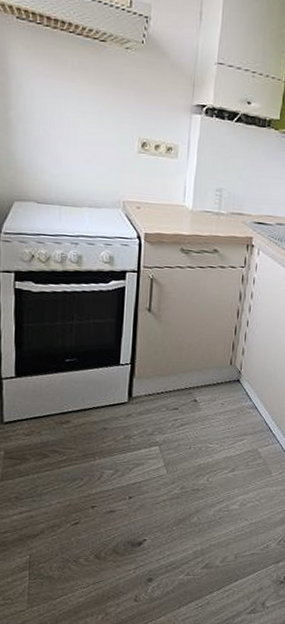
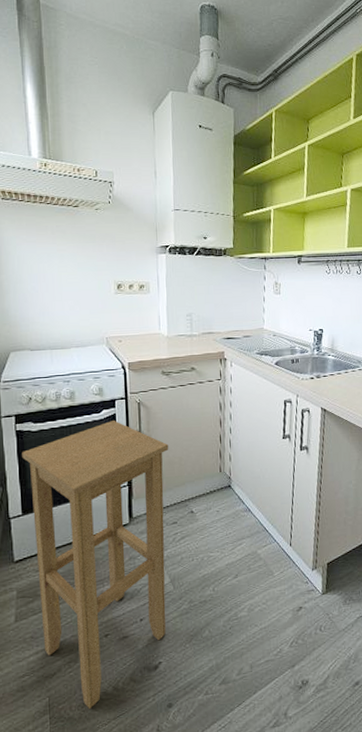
stool: none [19,293,179,571] -> present [22,420,169,709]

